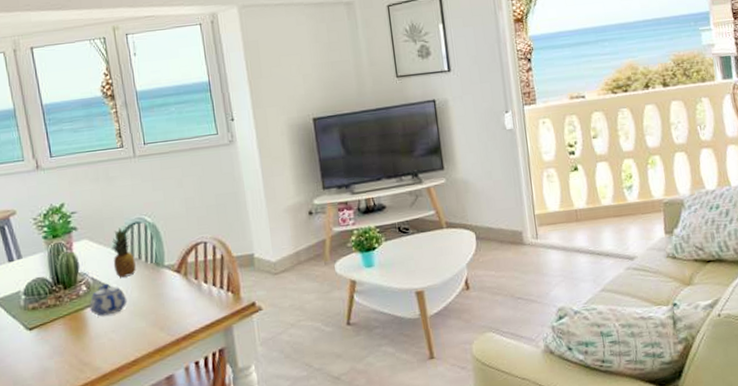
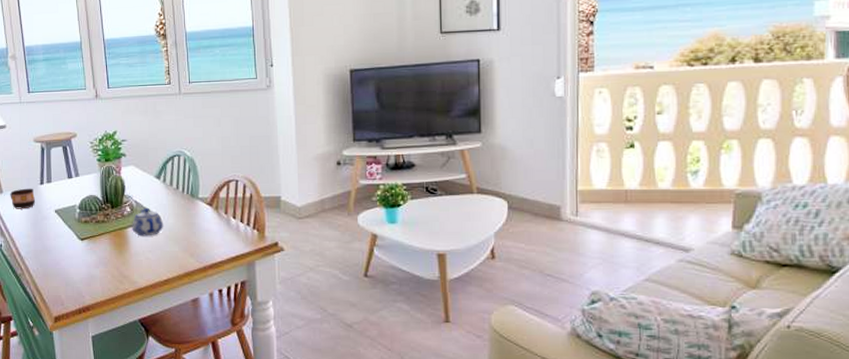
fruit: present [112,227,136,278] -> none [154,158,174,204]

